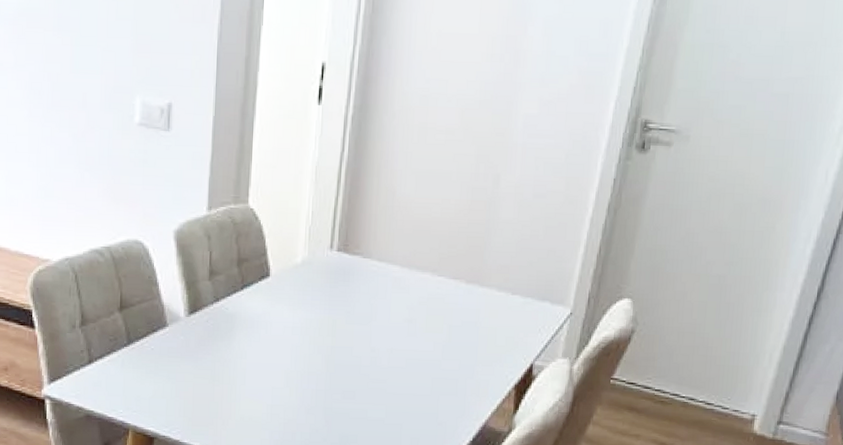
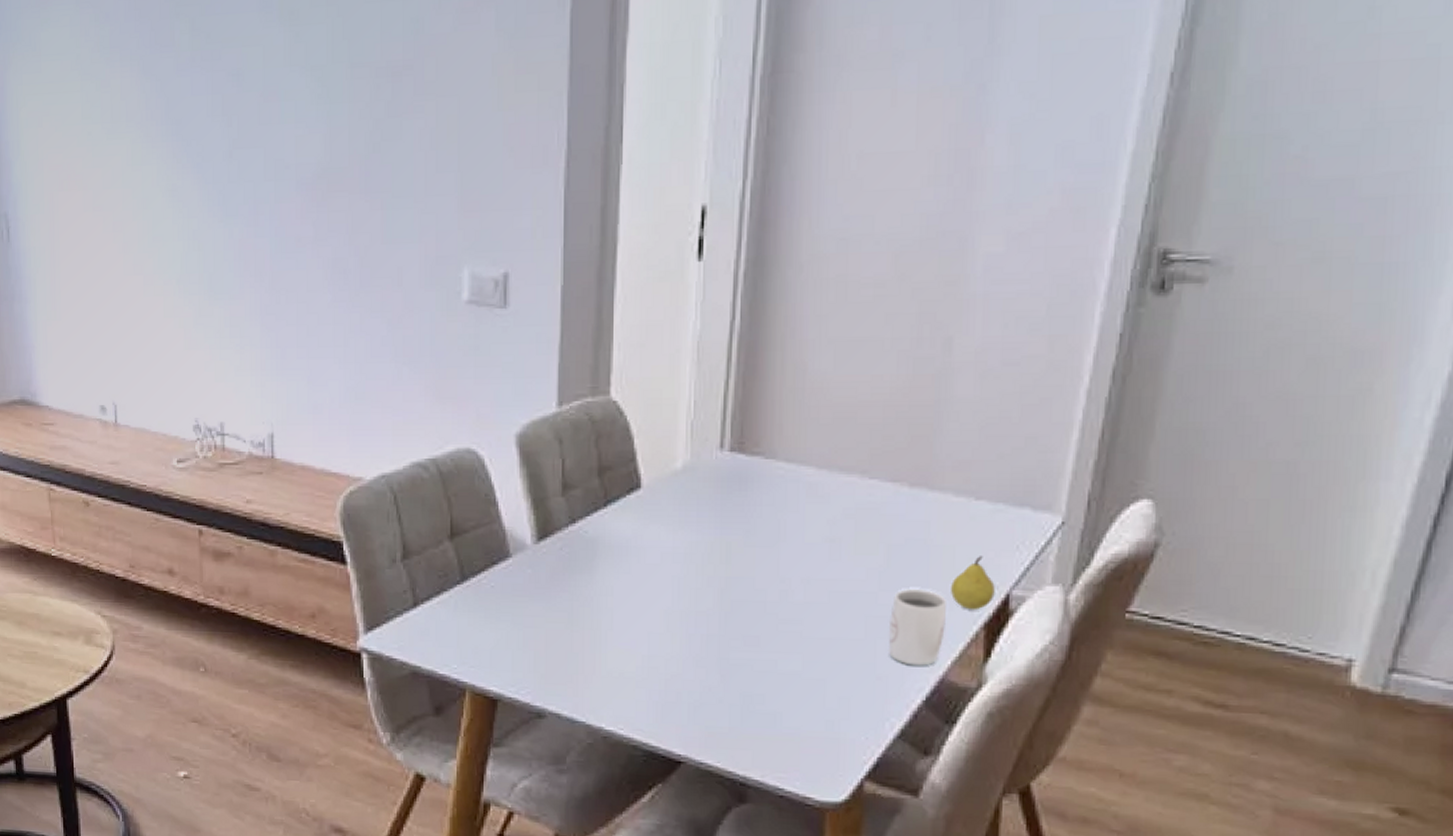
mug: none [447,359,490,416] -> present [887,589,948,666]
fruit: none [493,336,523,375] -> present [951,556,995,610]

